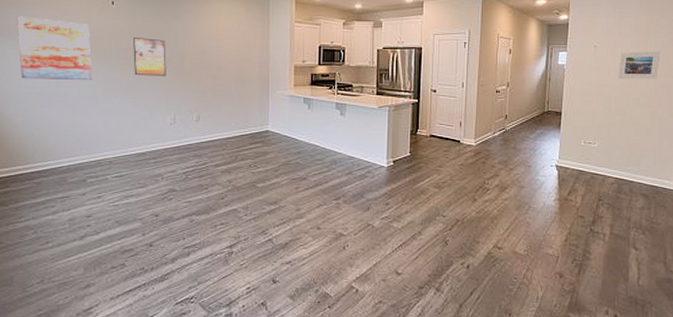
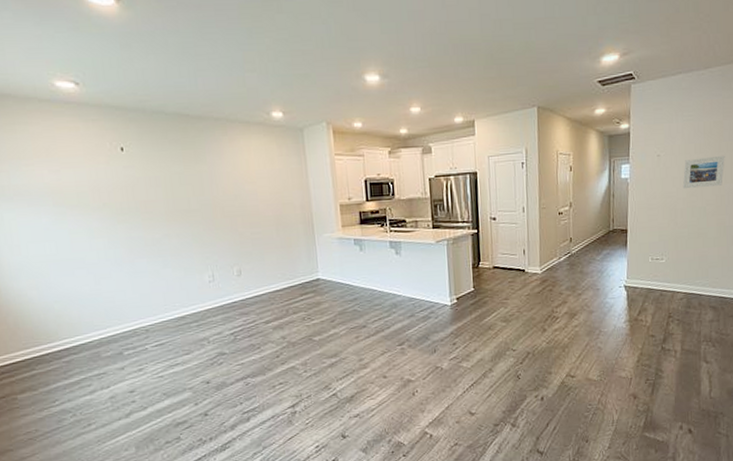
wall art: present [16,16,92,80] -> none [9,173,112,247]
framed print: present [133,38,166,76] -> none [153,187,197,231]

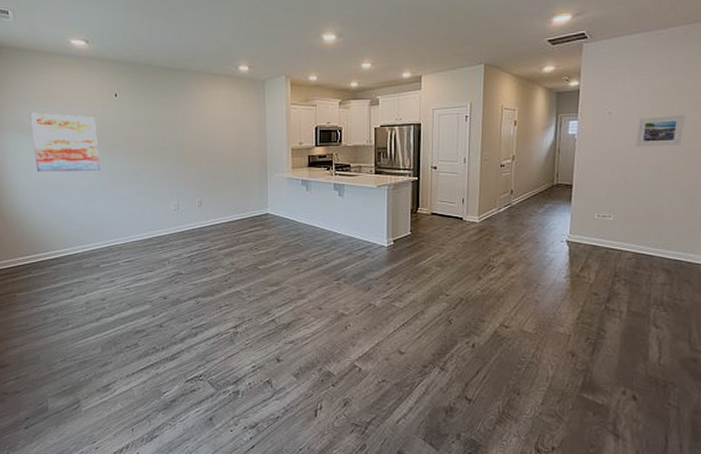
wall art: none [9,173,112,247] -> present [29,112,101,172]

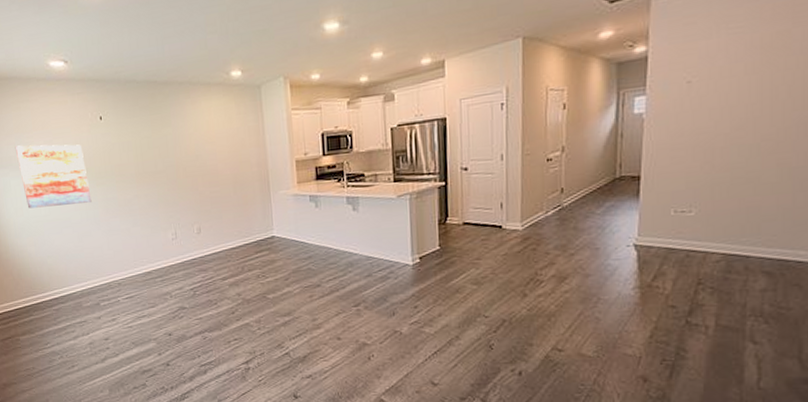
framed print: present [635,114,685,148] -> none [724,74,794,123]

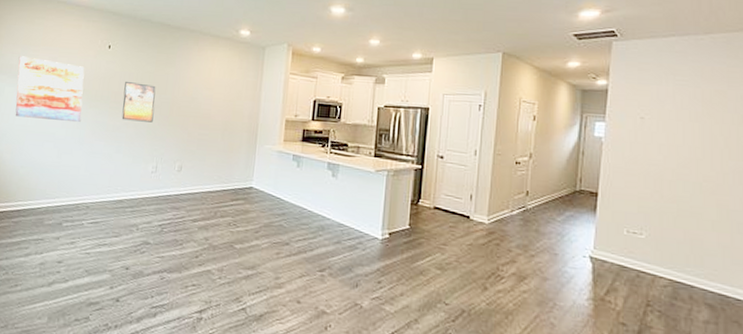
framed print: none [125,150,162,192] -> present [121,82,156,123]

